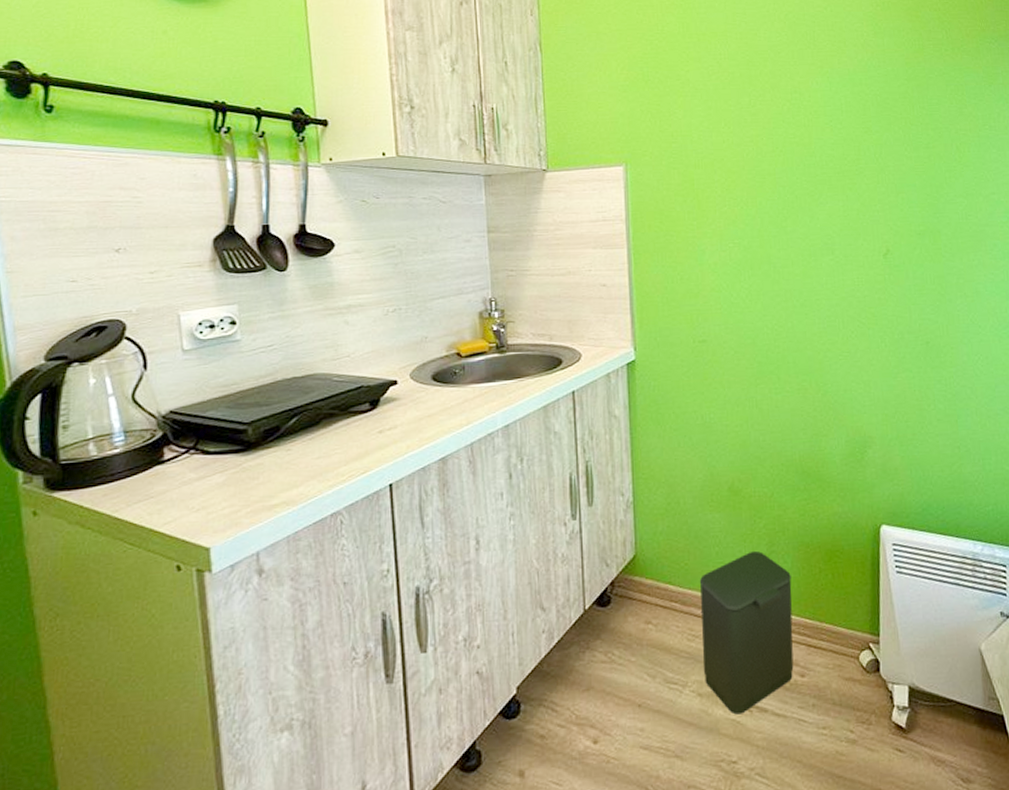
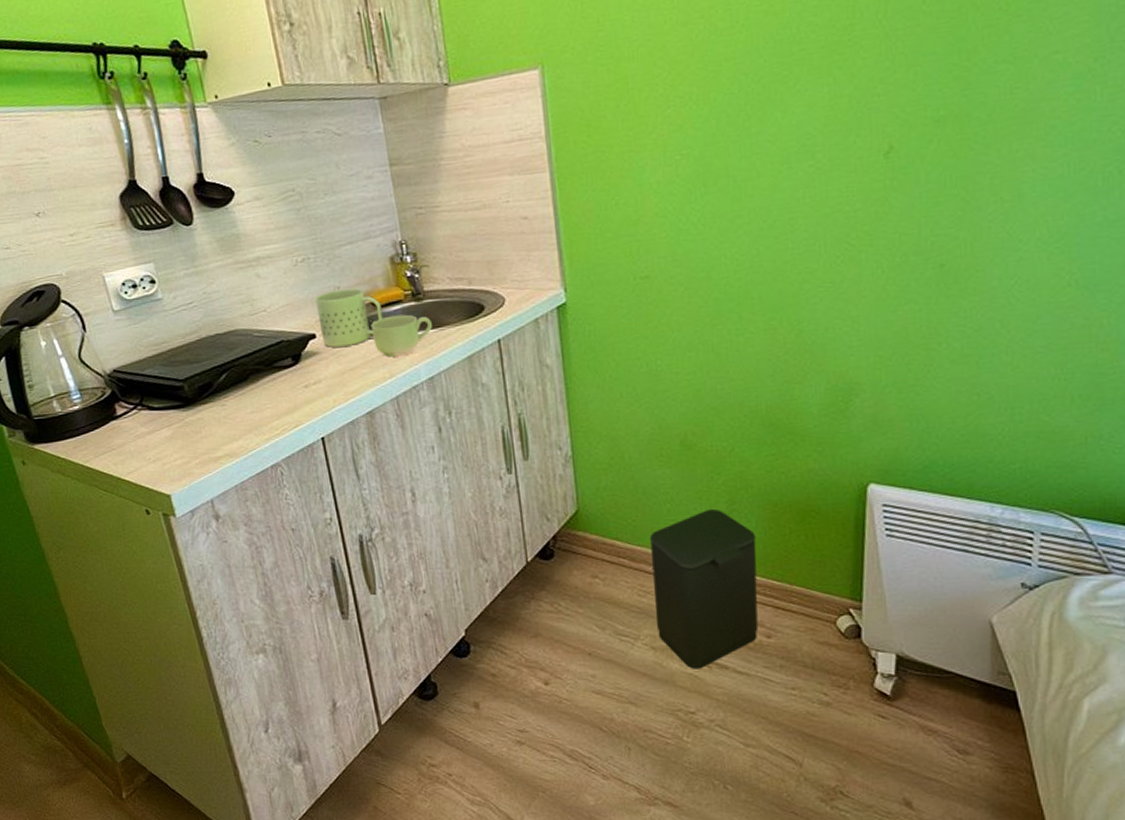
mug: none [401,339,466,394] -> present [315,288,383,347]
teacup: none [453,365,512,405] -> present [371,314,432,357]

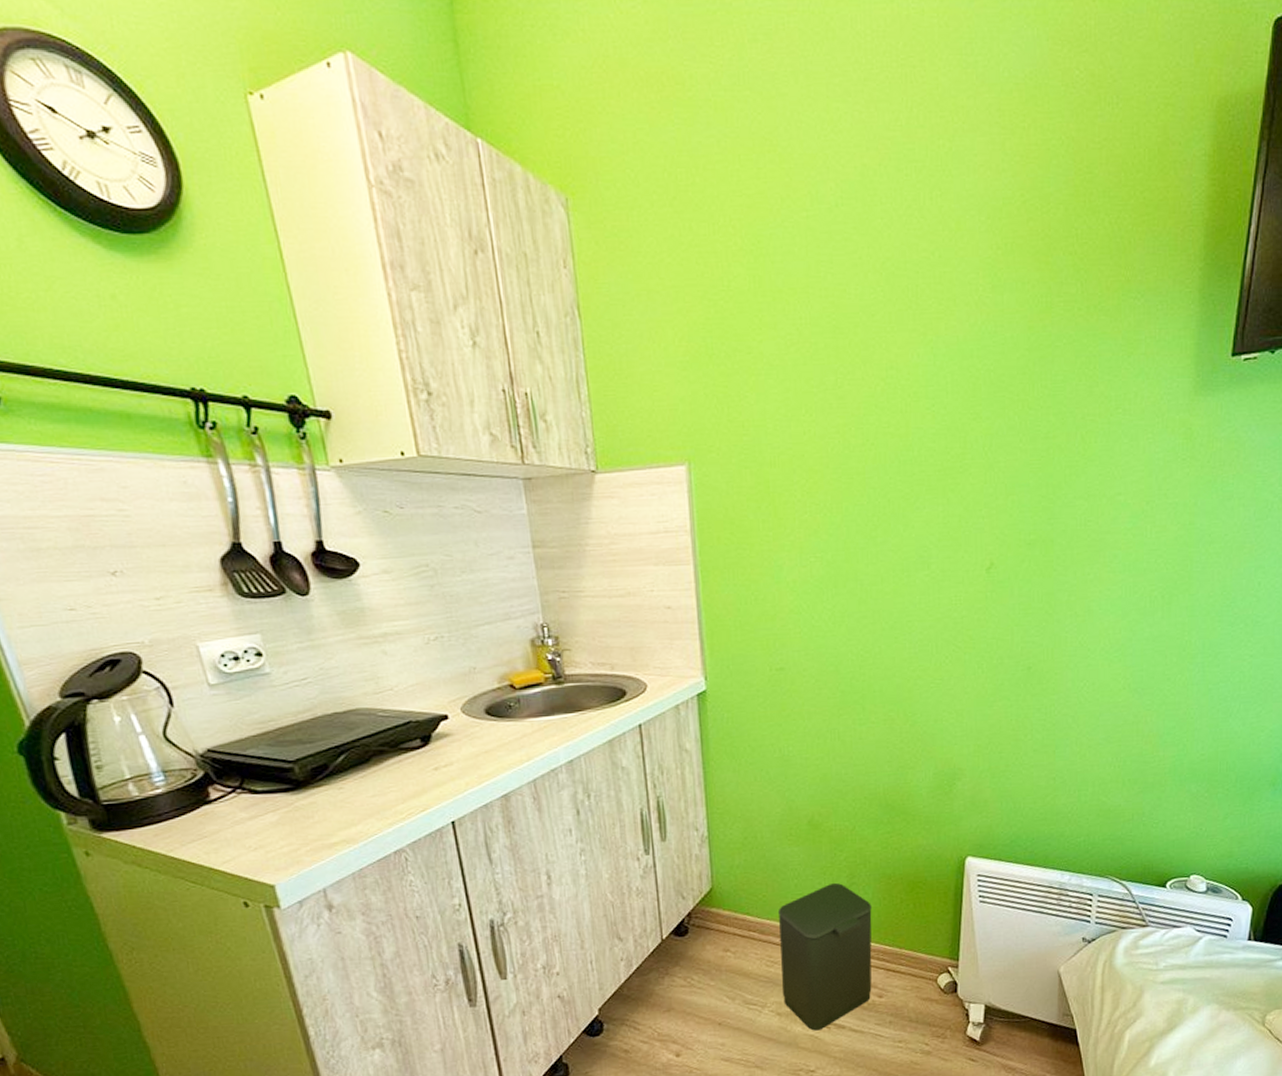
mug: present [315,288,383,347] -> none [448,670,521,729]
teacup: present [371,314,432,357] -> none [508,697,573,740]

